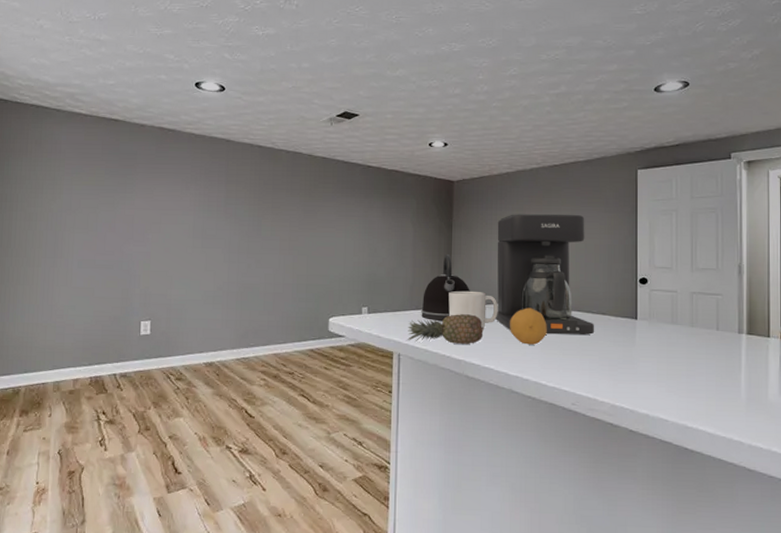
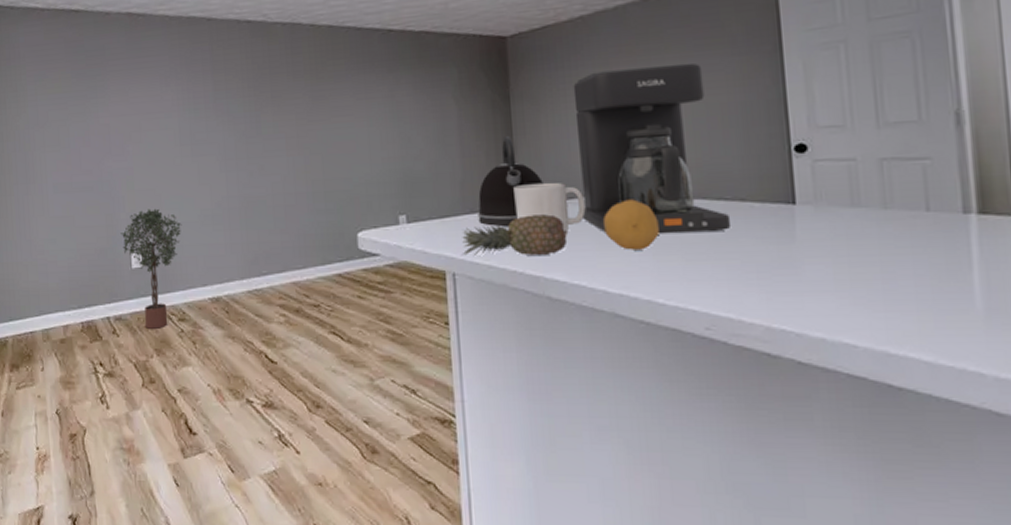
potted tree: none [133,287,187,386] -> present [120,208,182,329]

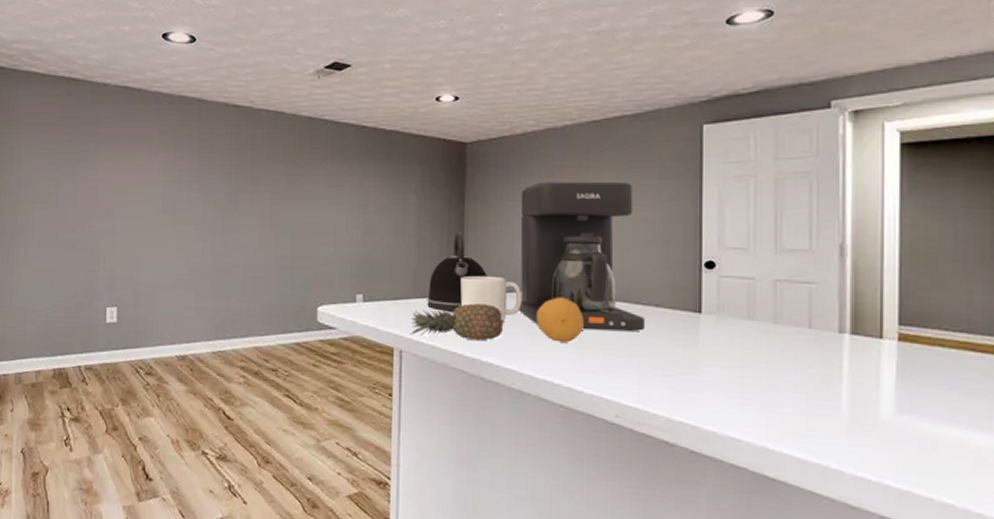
potted tree: present [120,208,182,329] -> none [98,269,157,380]

